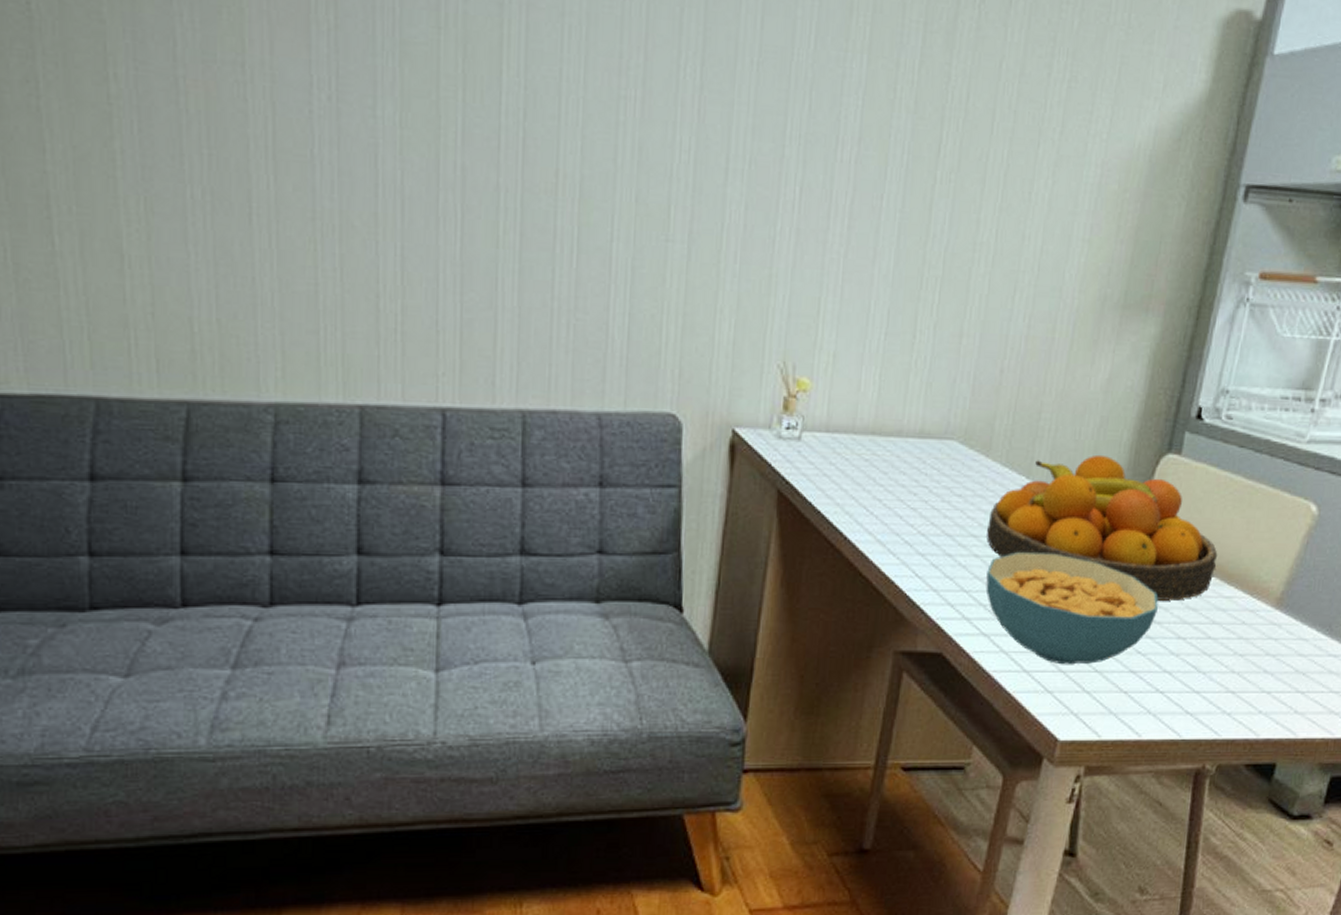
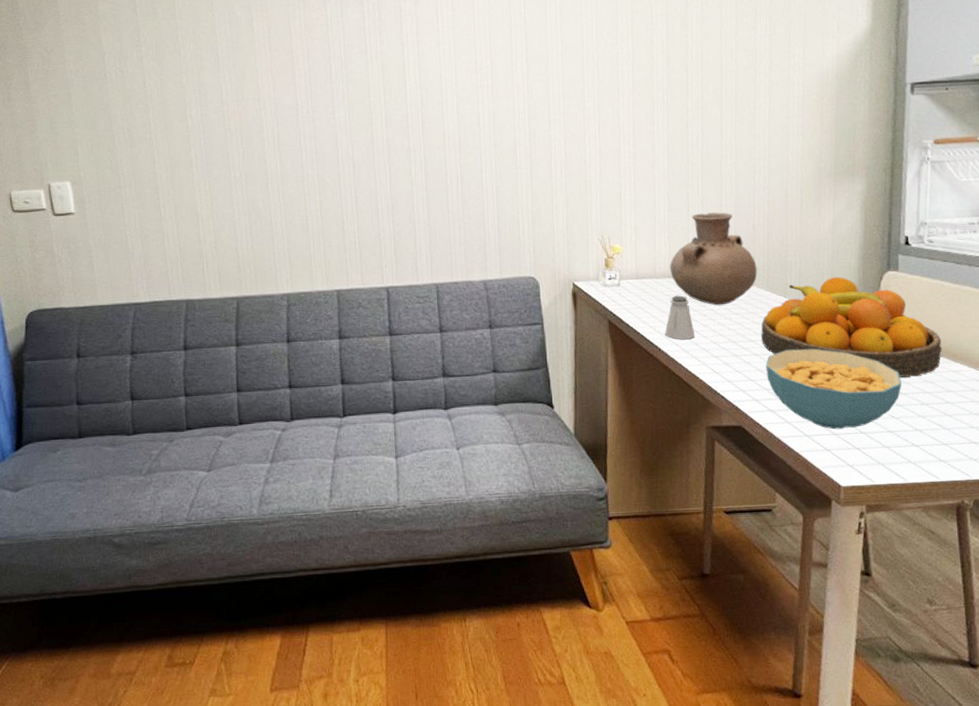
saltshaker: none [856,462,898,528] -> present [665,295,696,340]
vase: none [875,343,997,482] -> present [670,212,758,306]

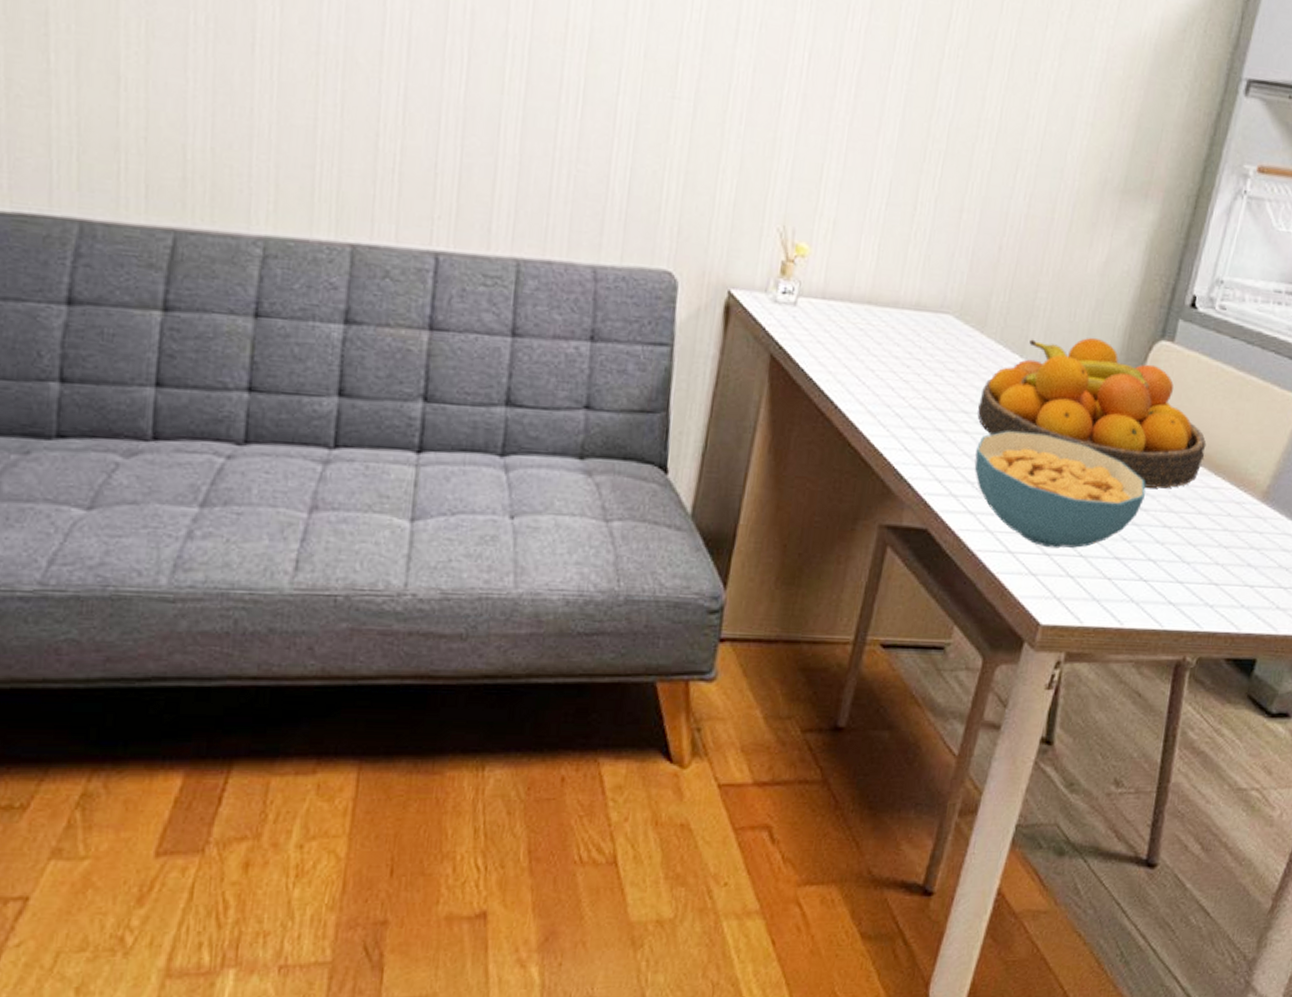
saltshaker: present [665,295,696,340] -> none [847,332,891,399]
vase: present [670,212,758,306] -> none [872,215,993,356]

